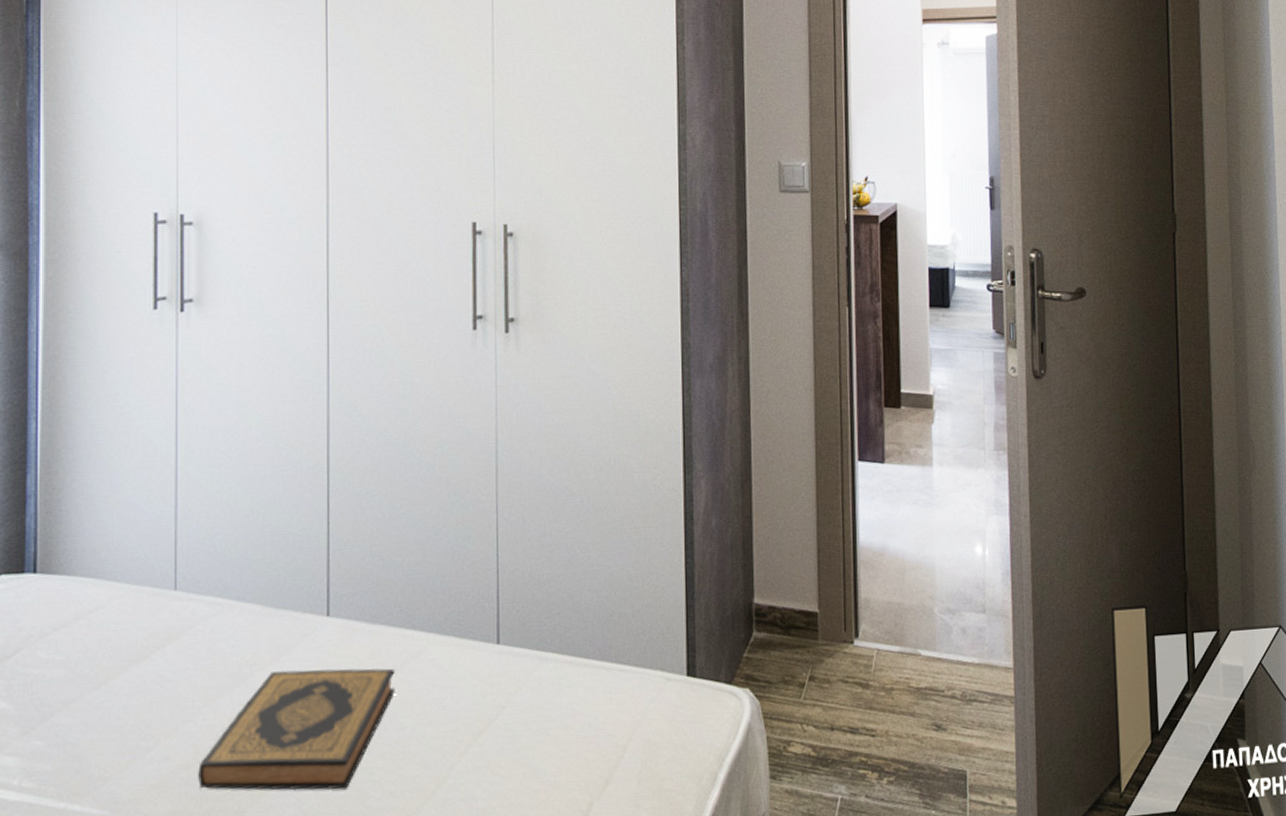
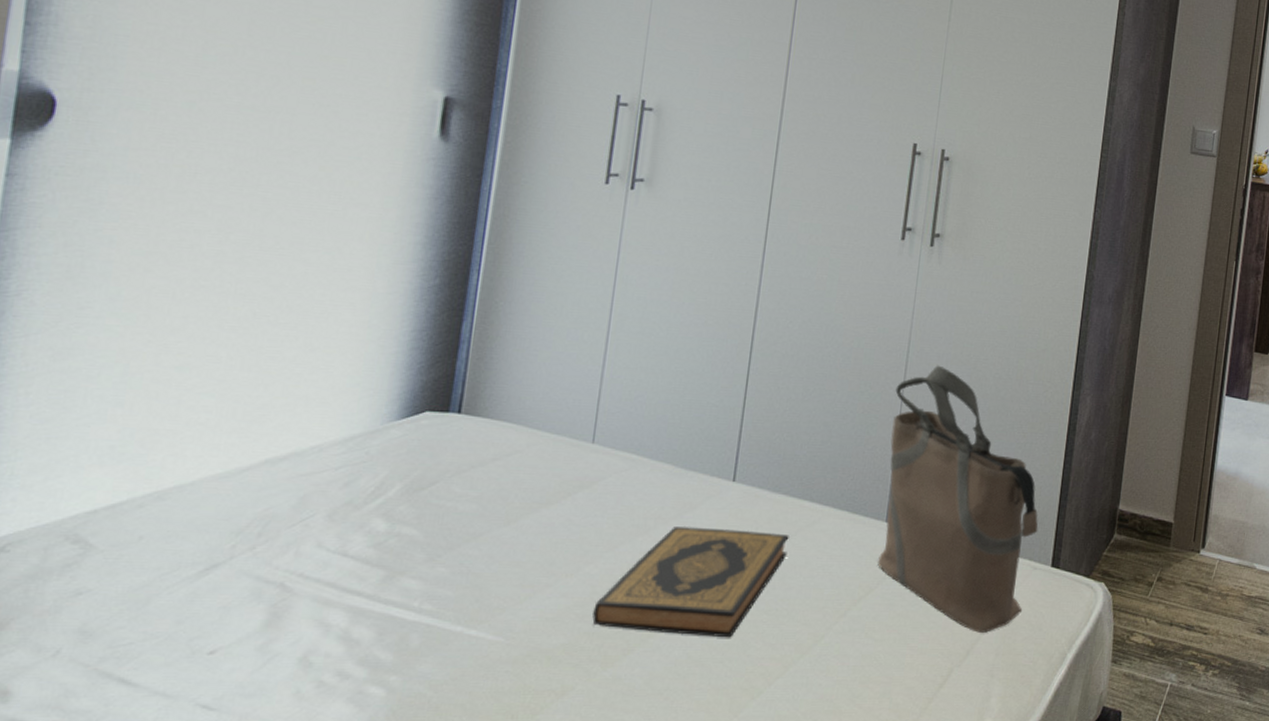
tote bag: none [488,463,667,759] -> present [877,365,1038,633]

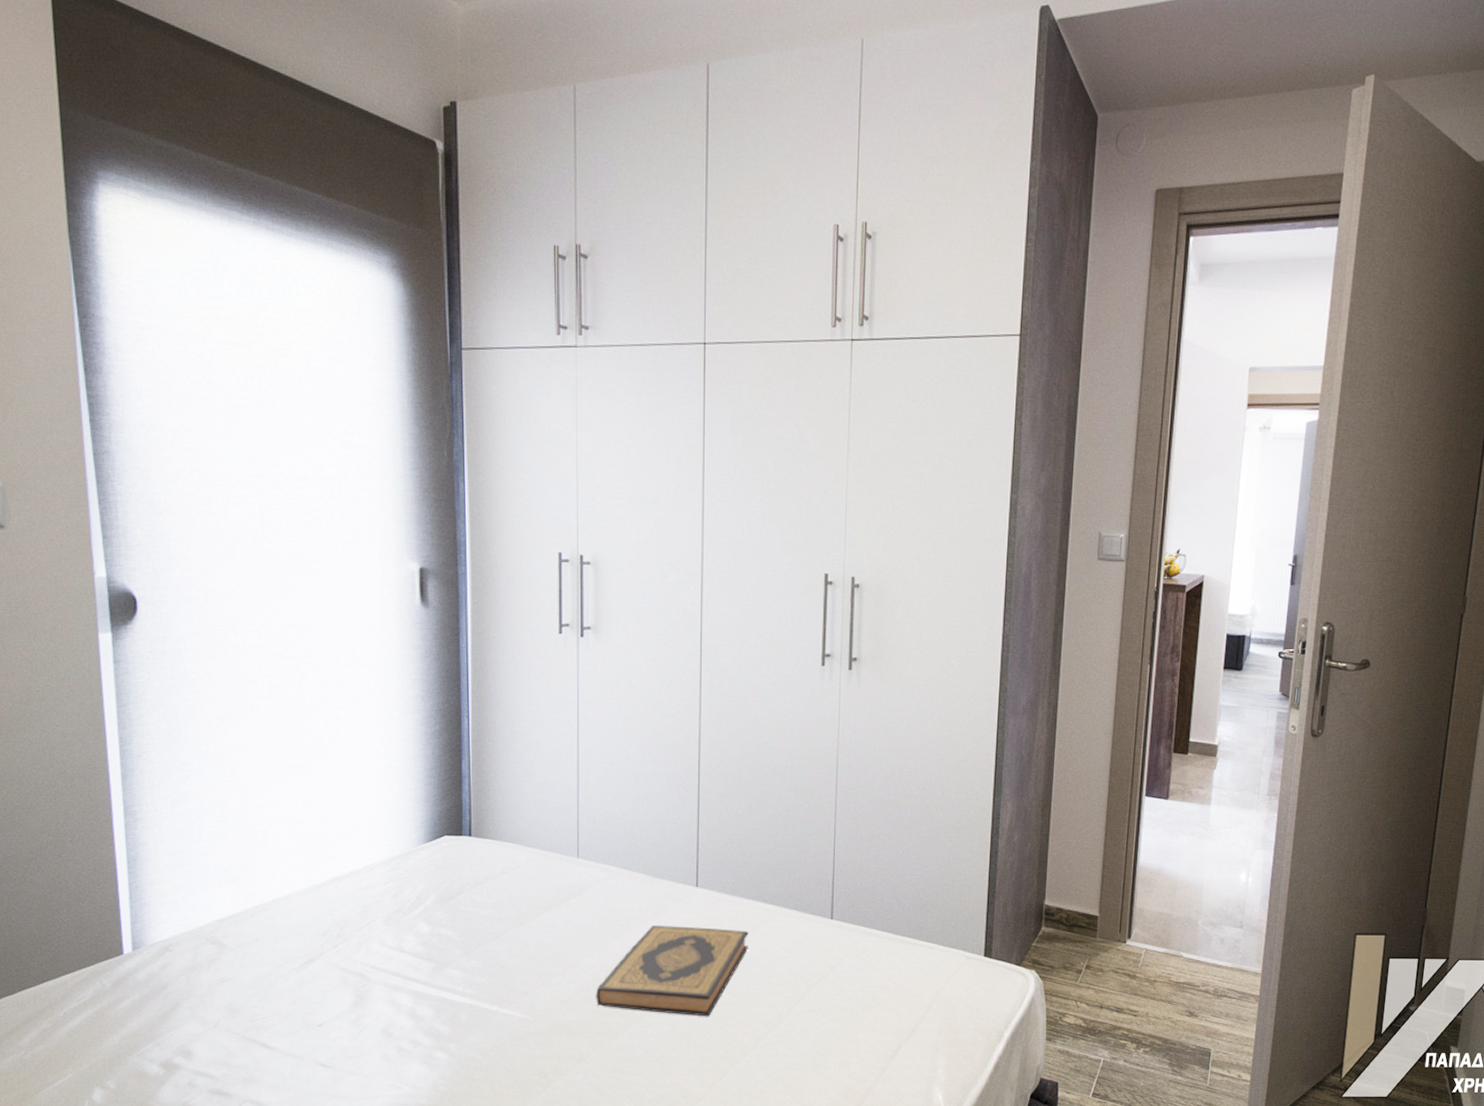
tote bag: present [877,365,1038,633] -> none [826,779,970,1014]

